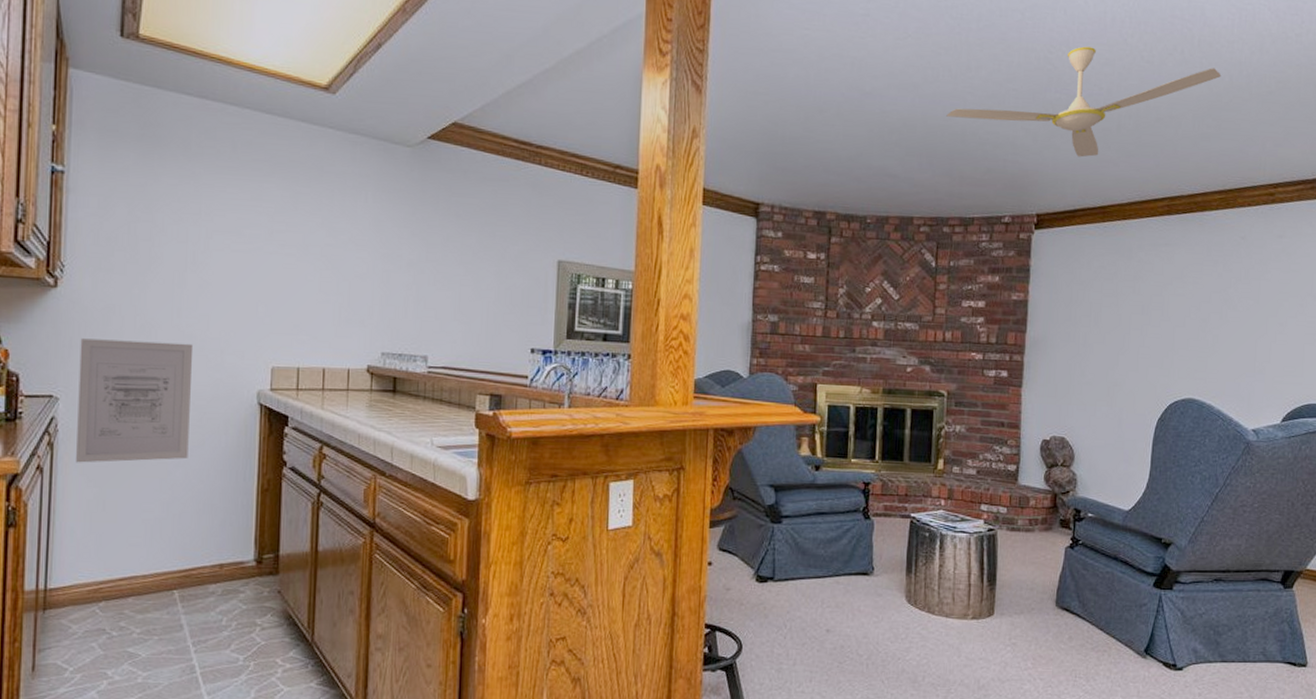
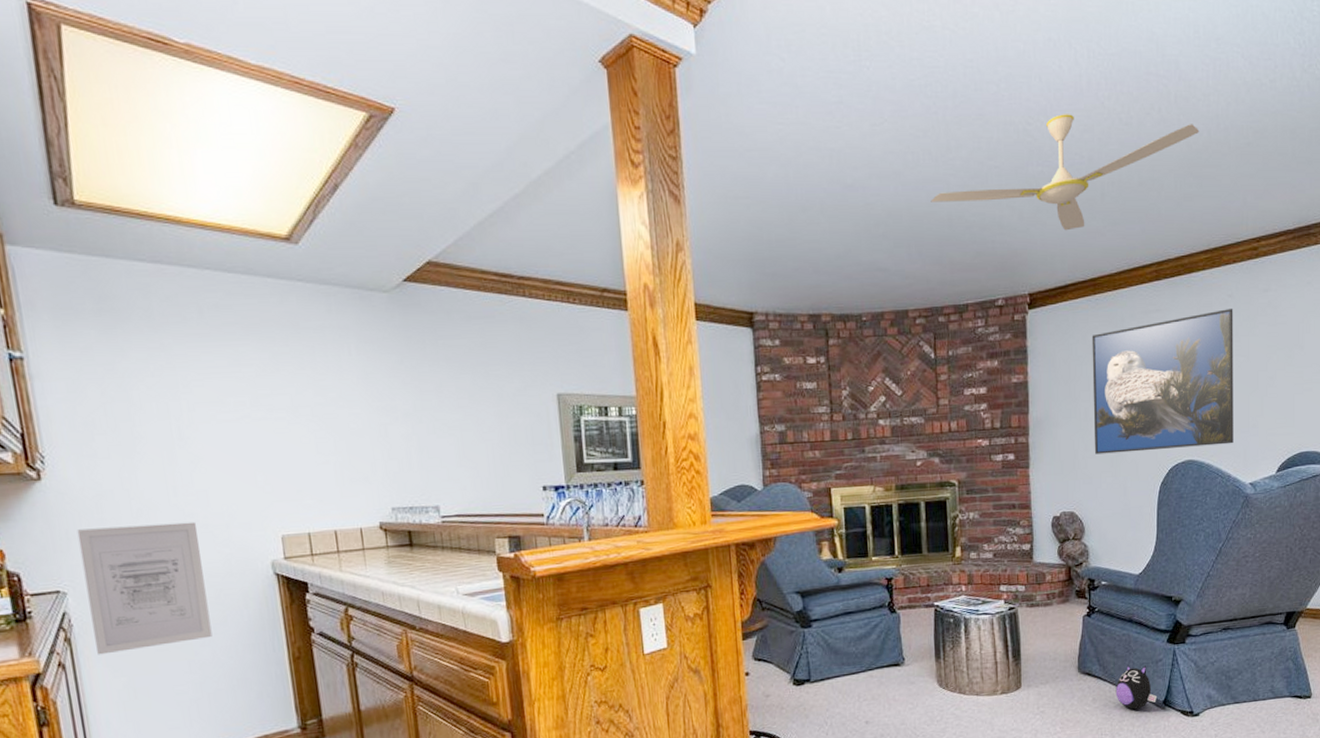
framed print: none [1092,250,1246,387] -> present [1091,309,1234,455]
plush toy: none [1094,605,1138,654] -> present [1115,665,1157,709]

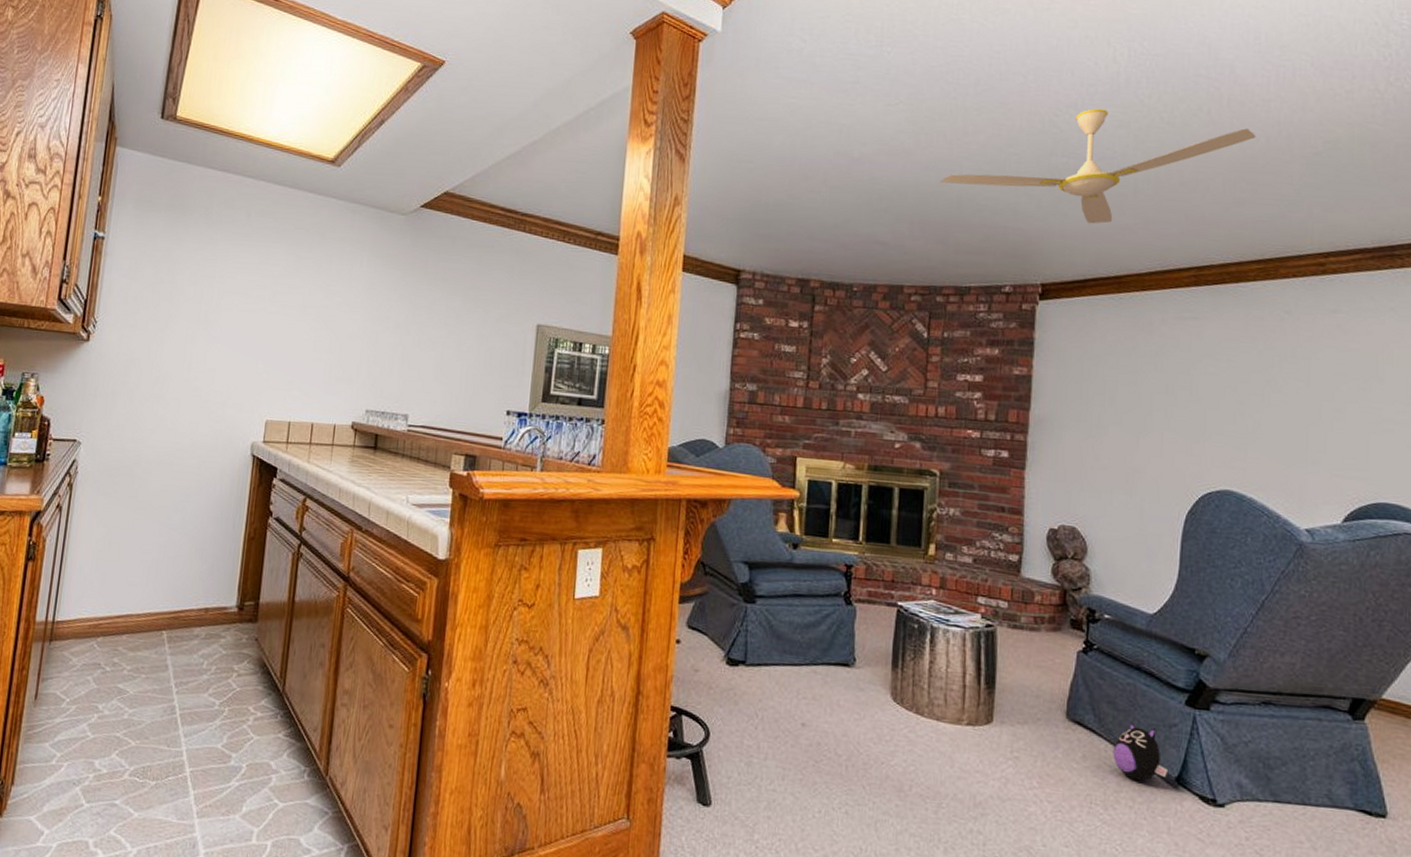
wall art: present [77,521,212,655] -> none [90,388,199,505]
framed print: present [1091,309,1234,455] -> none [1107,326,1291,480]

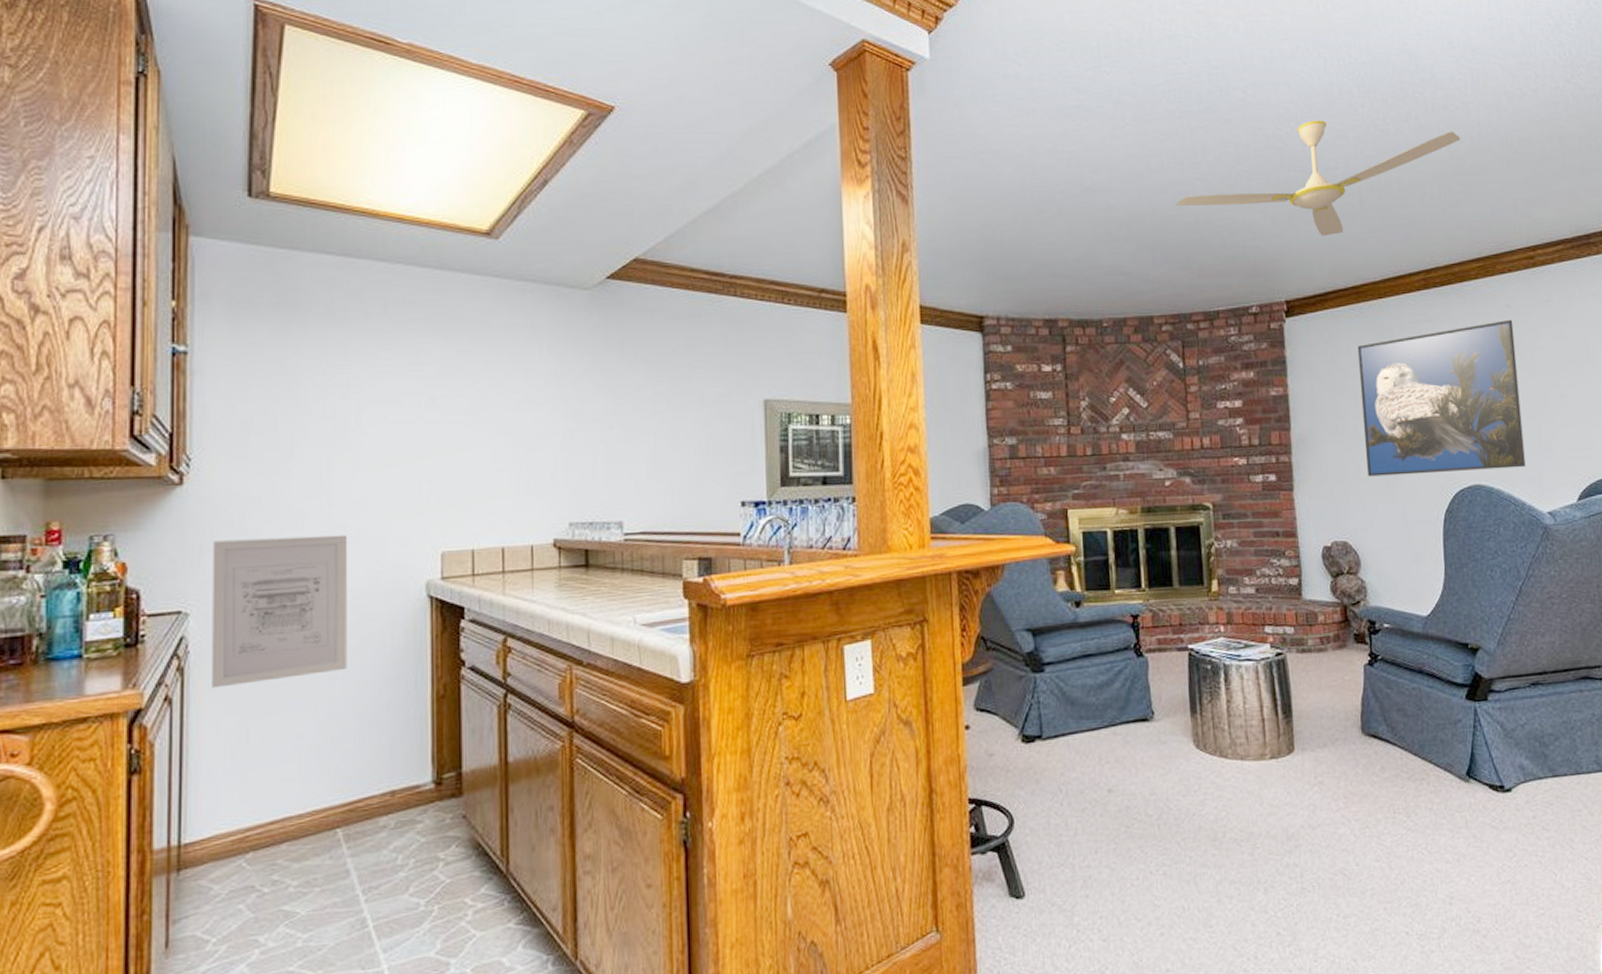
wall art: none [90,388,199,505] -> present [212,534,348,688]
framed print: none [1107,326,1291,480] -> present [1357,320,1526,477]
plush toy: present [1113,722,1167,781] -> none [1407,726,1458,782]

